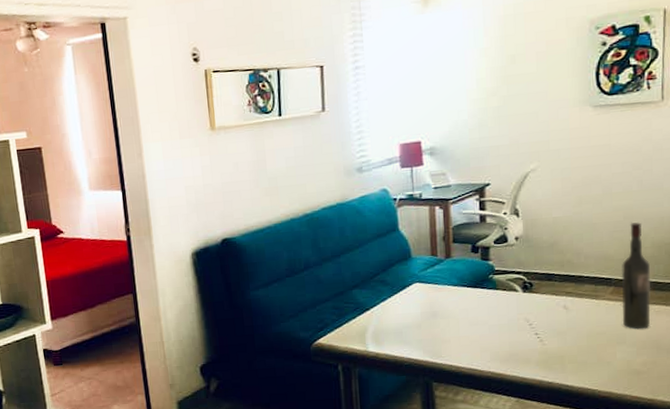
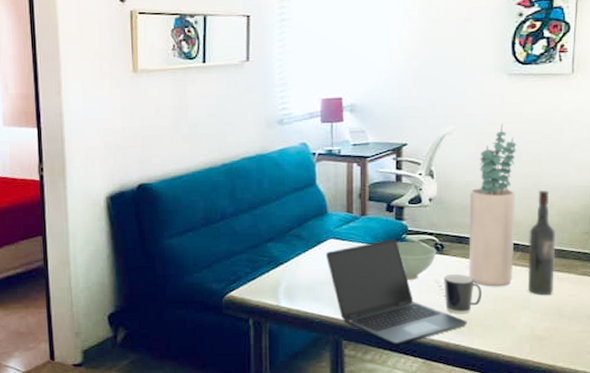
laptop: none [411,279,560,386] -> present [325,239,467,346]
bowl: none [484,281,526,321] -> present [397,241,437,281]
mug: none [534,312,574,352] -> present [444,274,481,314]
vase: none [558,157,607,323] -> present [469,123,517,287]

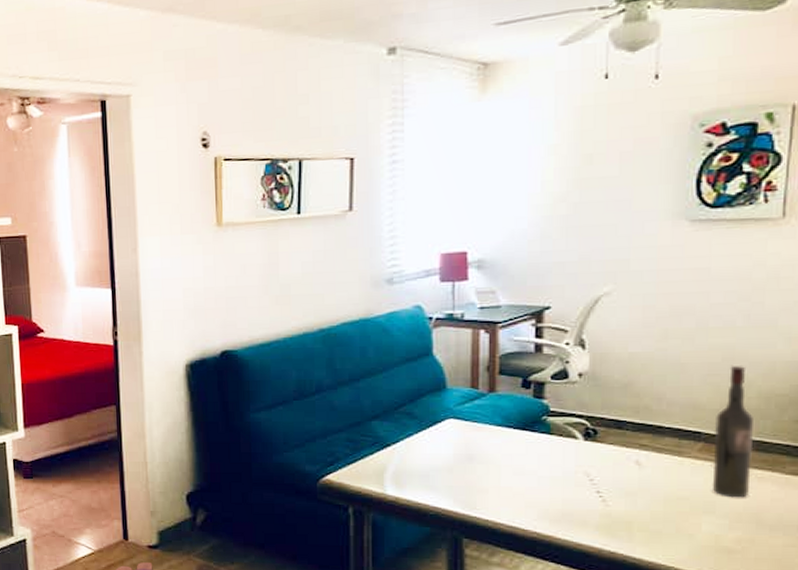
laptop: present [325,239,467,346] -> none [443,421,627,549]
bowl: present [397,241,437,281] -> none [535,424,588,472]
mug: present [444,274,481,314] -> none [596,467,648,516]
vase: present [469,123,517,287] -> none [630,282,701,484]

